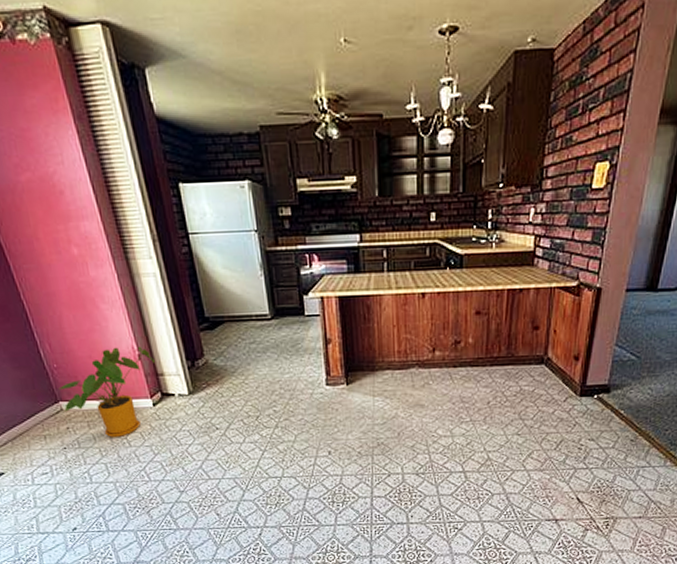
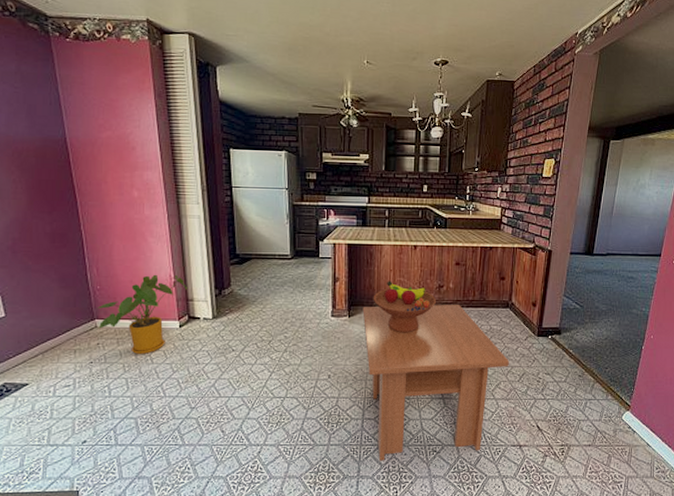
coffee table: none [362,362,544,540] -> present [362,304,509,461]
fruit bowl: none [374,339,452,401] -> present [373,281,436,333]

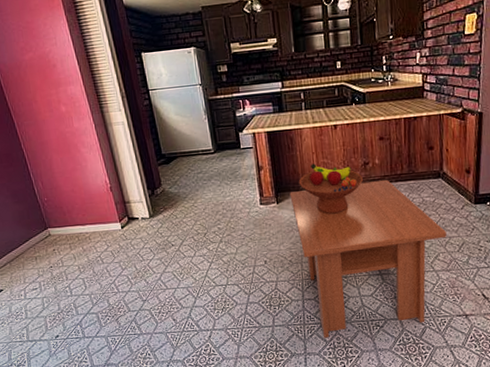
house plant: present [97,274,188,355] -> none [48,180,124,257]

